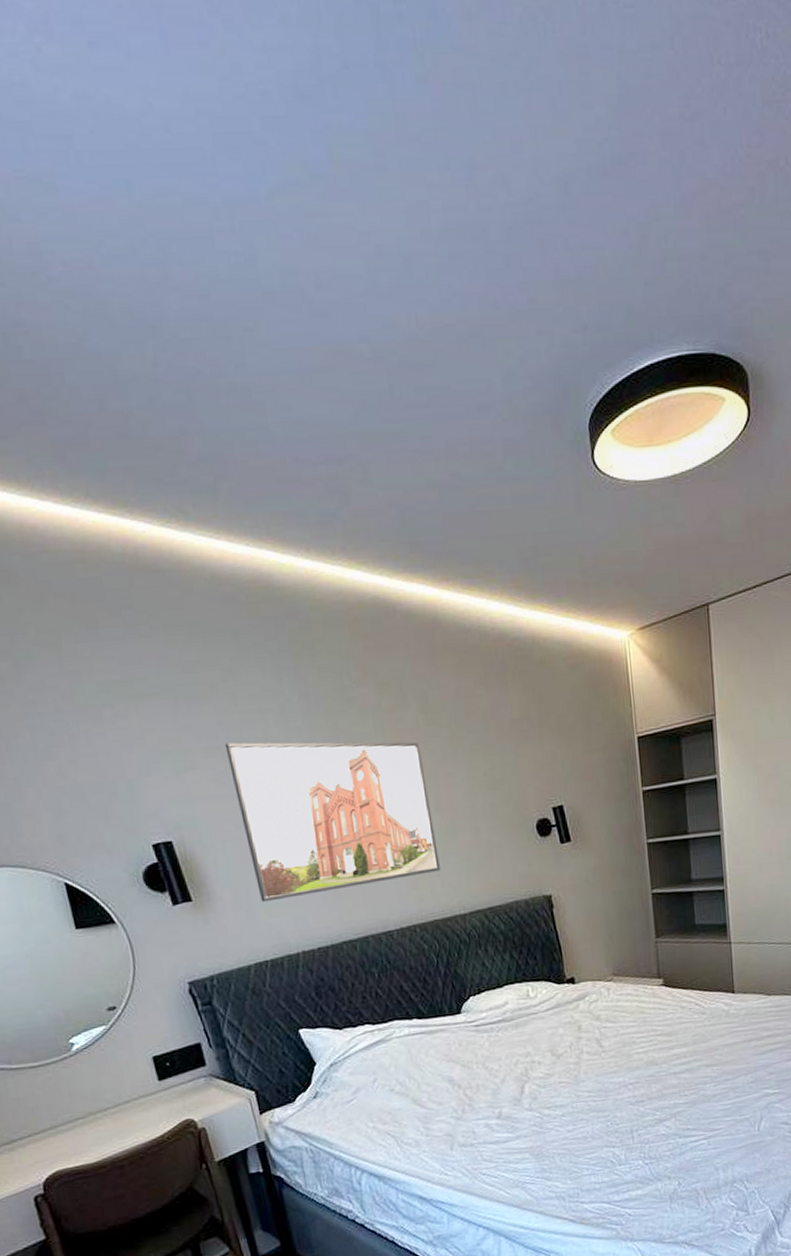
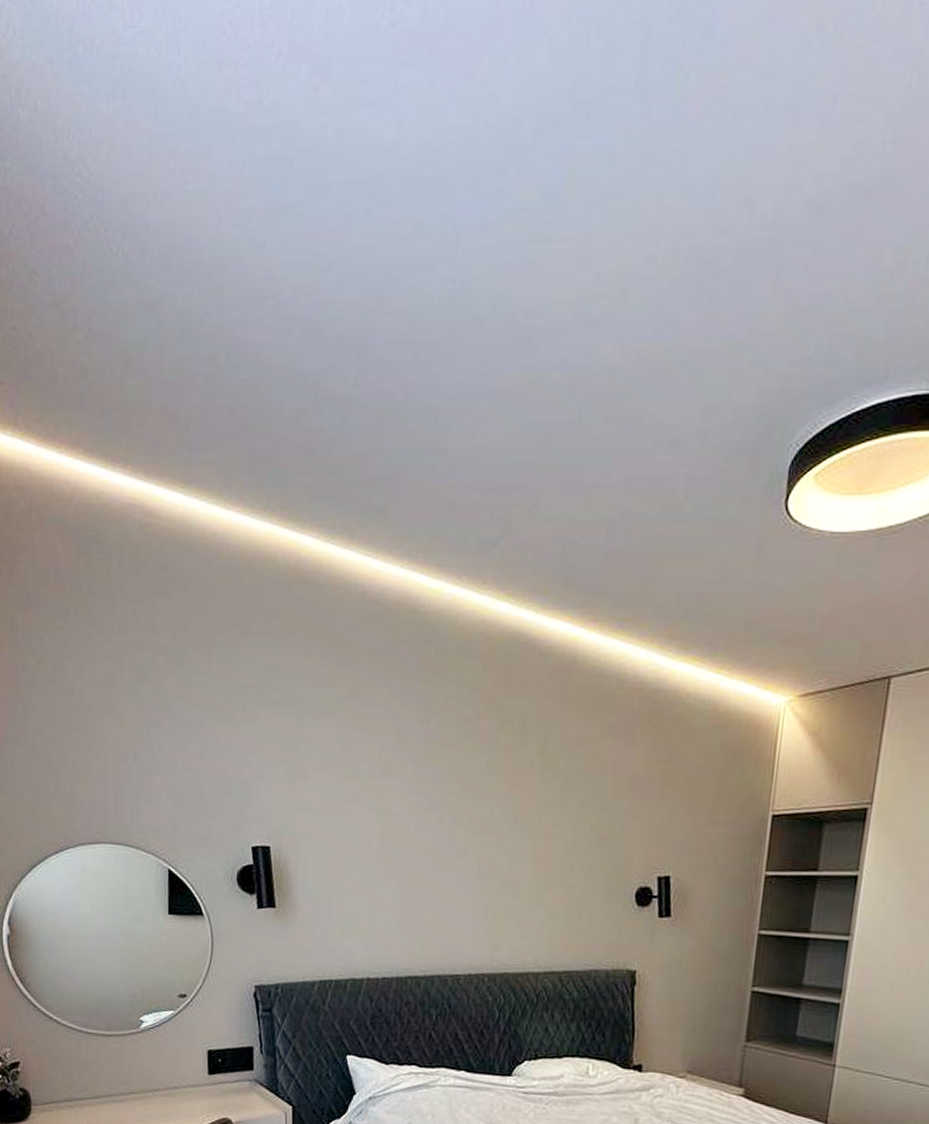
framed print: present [225,741,440,903] -> none [338,759,529,923]

